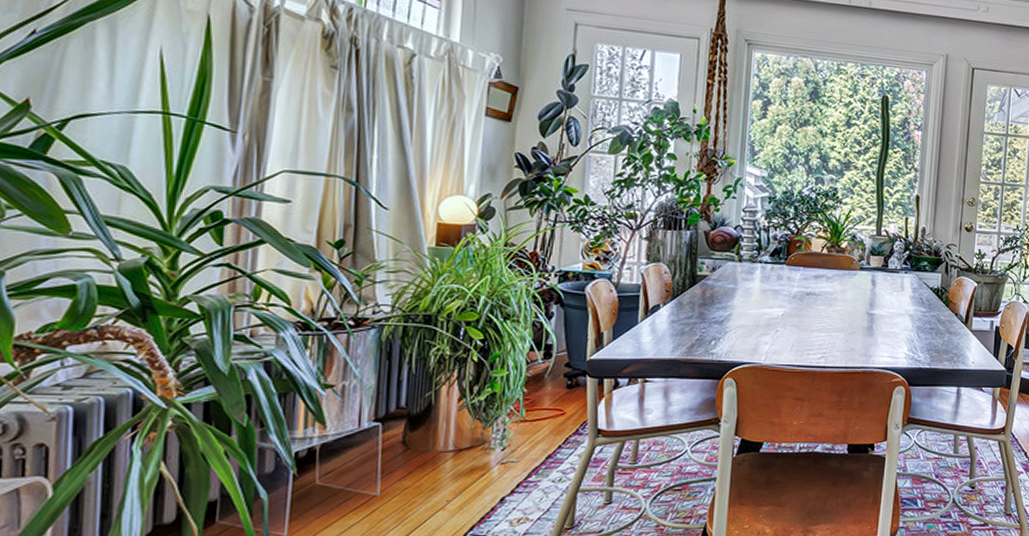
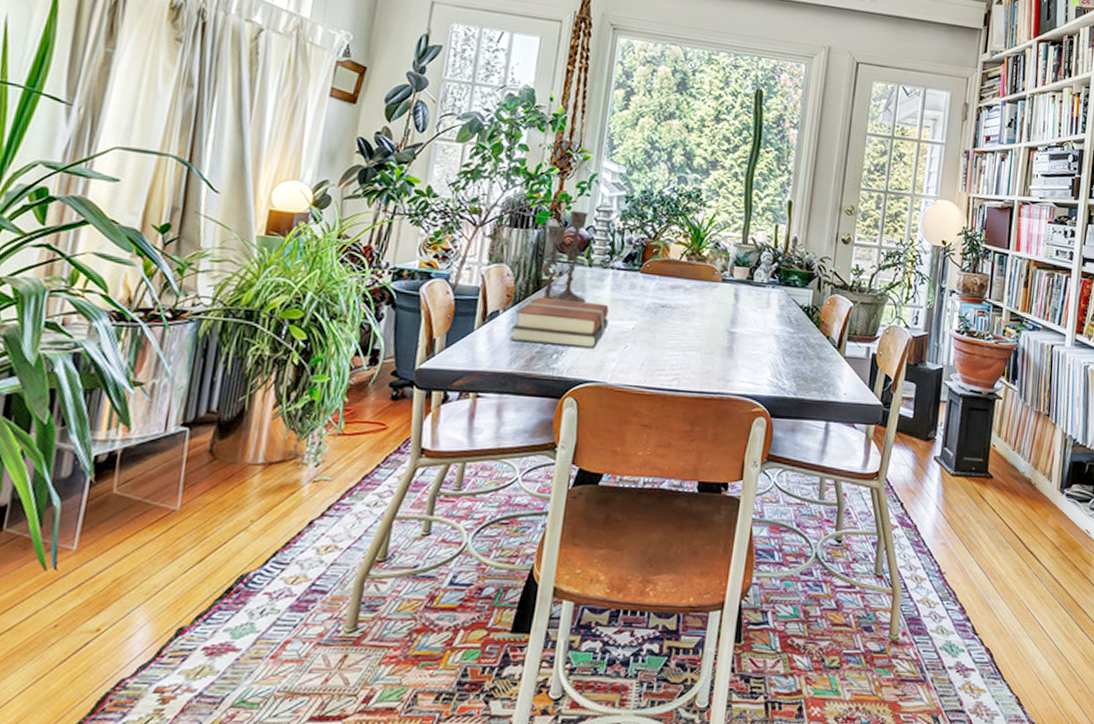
books: none [671,290,760,335] -> present [509,296,609,349]
candlestick: none [687,212,738,297] -> present [529,210,589,304]

